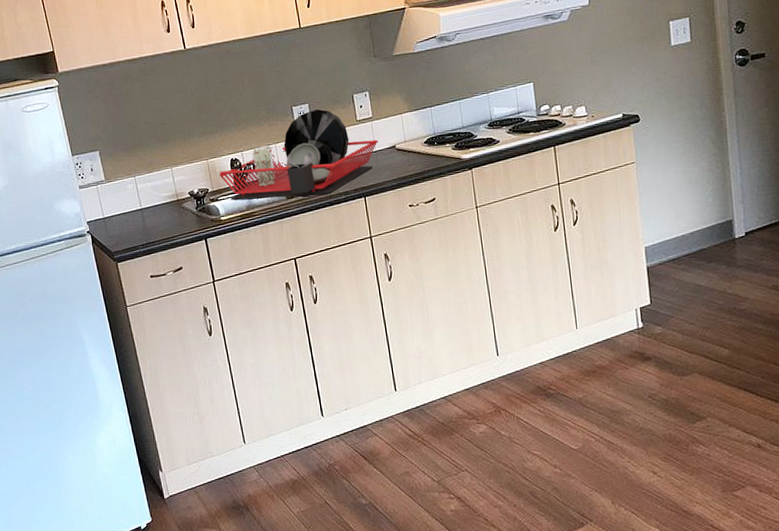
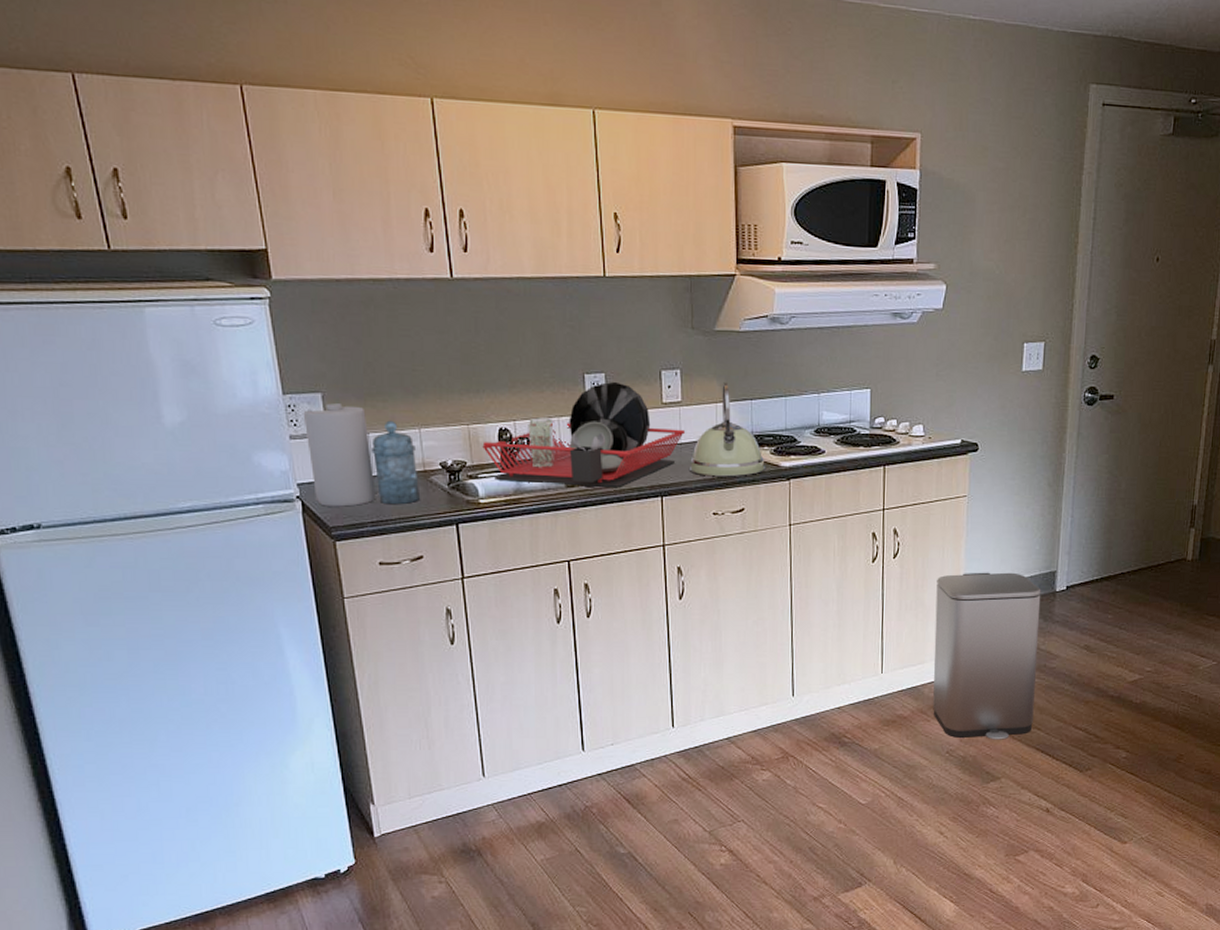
paper towel holder: none [87,157,144,237] -> present [303,403,376,507]
canister: none [138,164,176,230] -> present [371,420,420,505]
kettle: none [384,96,450,176] -> present [688,382,766,477]
pedal bin: none [617,225,731,383] -> present [933,572,1041,740]

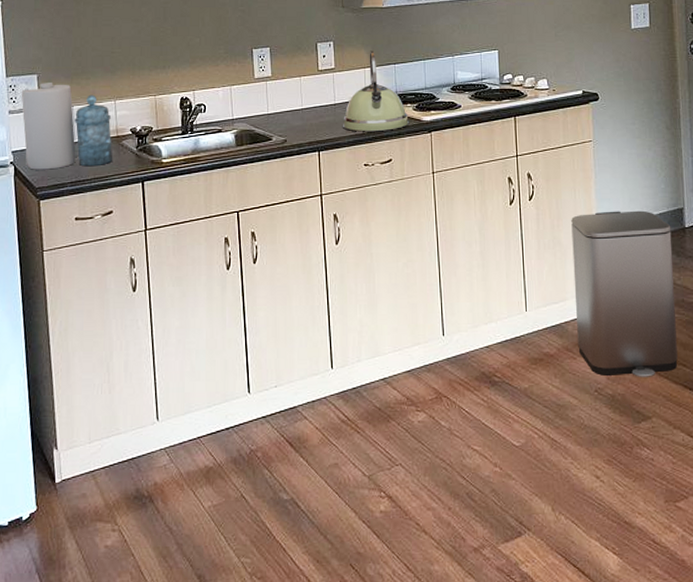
dish rack: present [482,381,685,489] -> none [166,54,338,146]

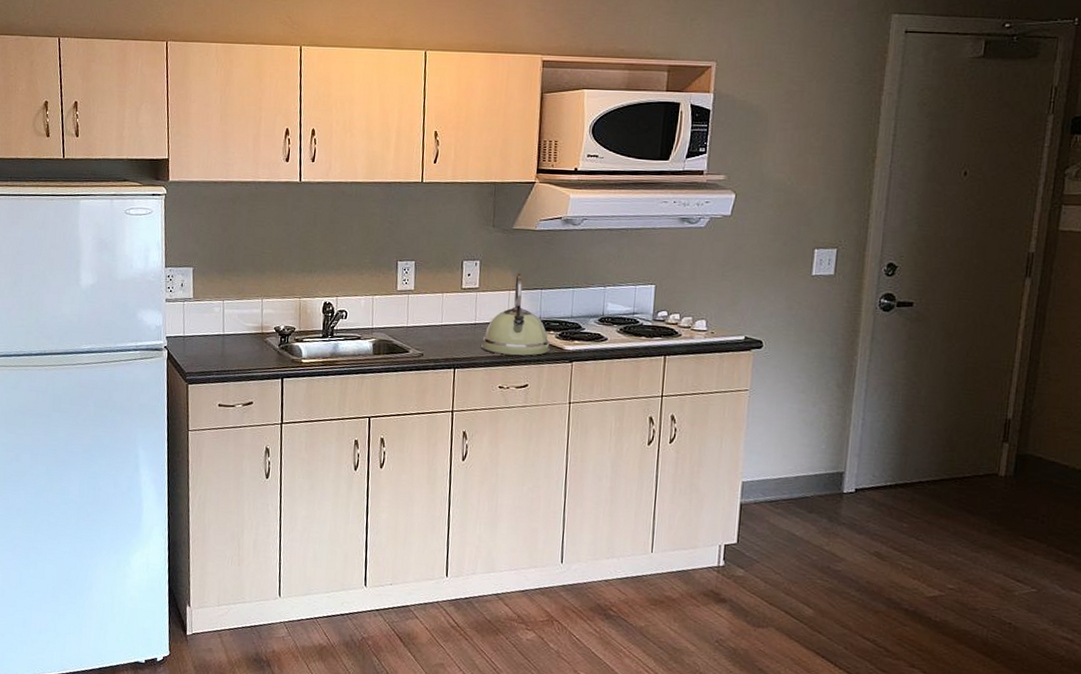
paper towel holder: present [21,83,76,170] -> none [177,276,224,358]
canister: present [75,94,112,167] -> none [224,291,257,359]
pedal bin: present [571,210,678,377] -> none [703,464,827,638]

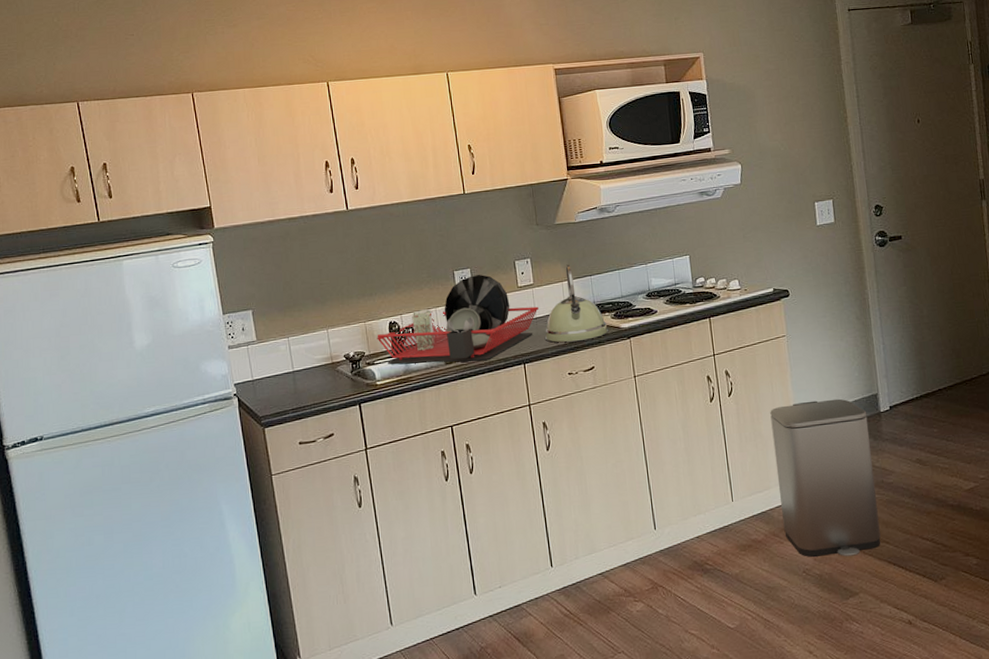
dish rack: none [309,268,479,359] -> present [377,274,538,365]
pedal bin: none [703,464,827,638] -> present [770,398,881,557]

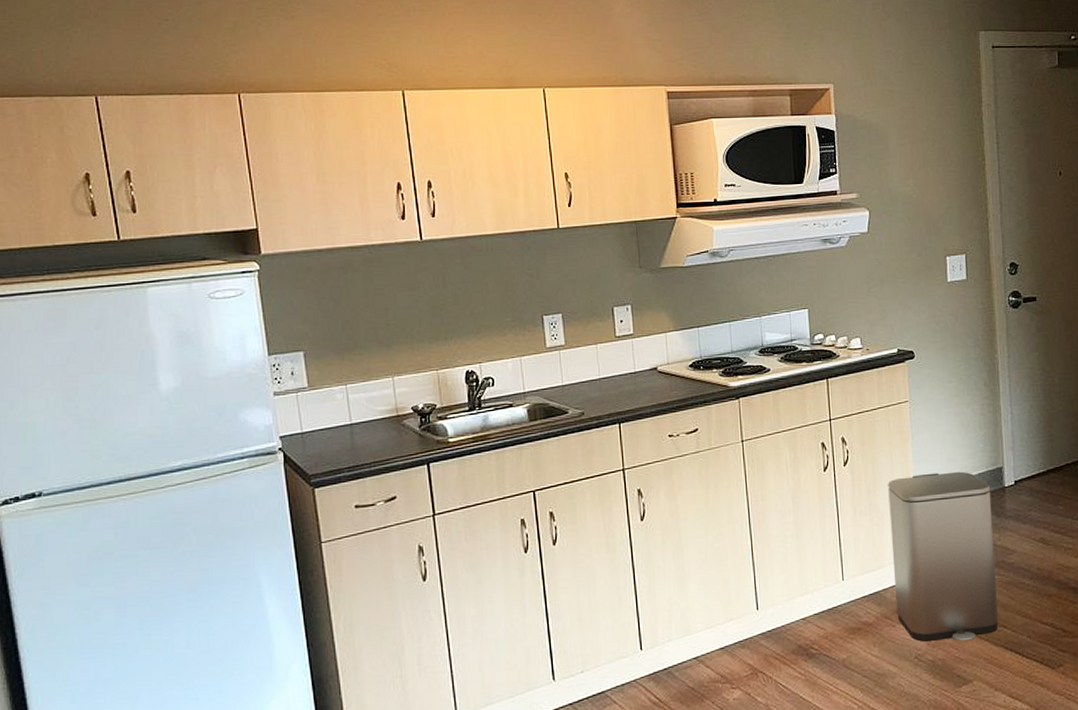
dish rack: present [377,274,538,365] -> none [451,320,638,420]
kettle: present [544,264,609,343] -> none [643,313,716,401]

